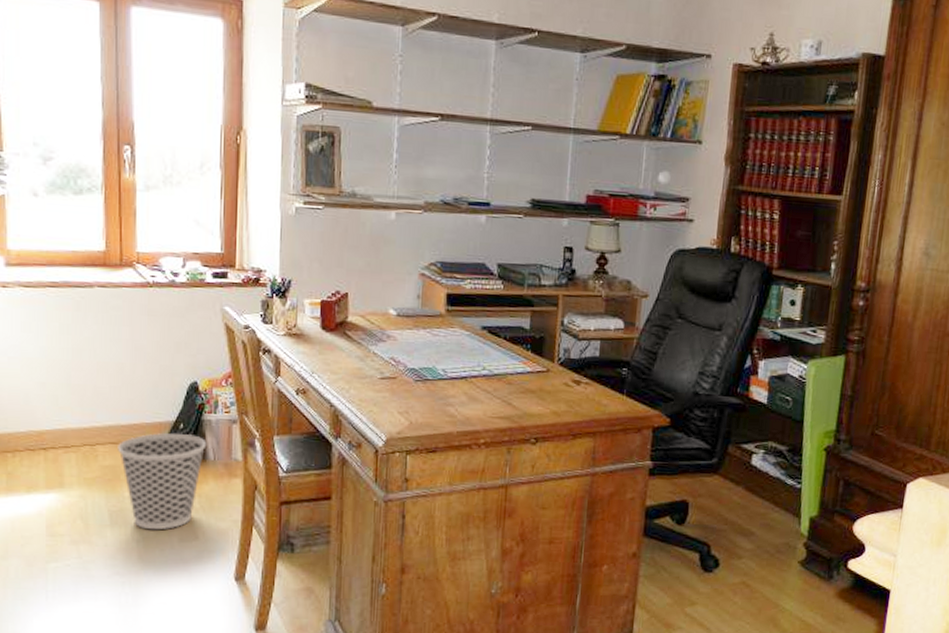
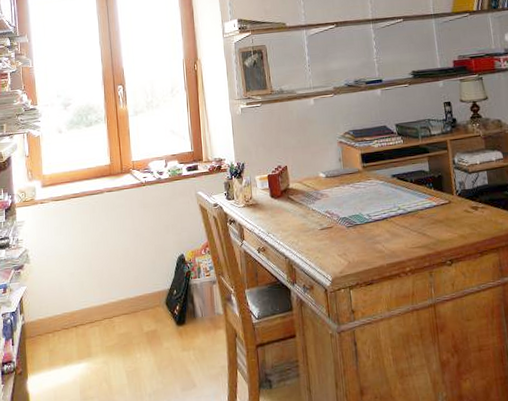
wastebasket: present [118,433,207,530] -> none [129,298,195,384]

